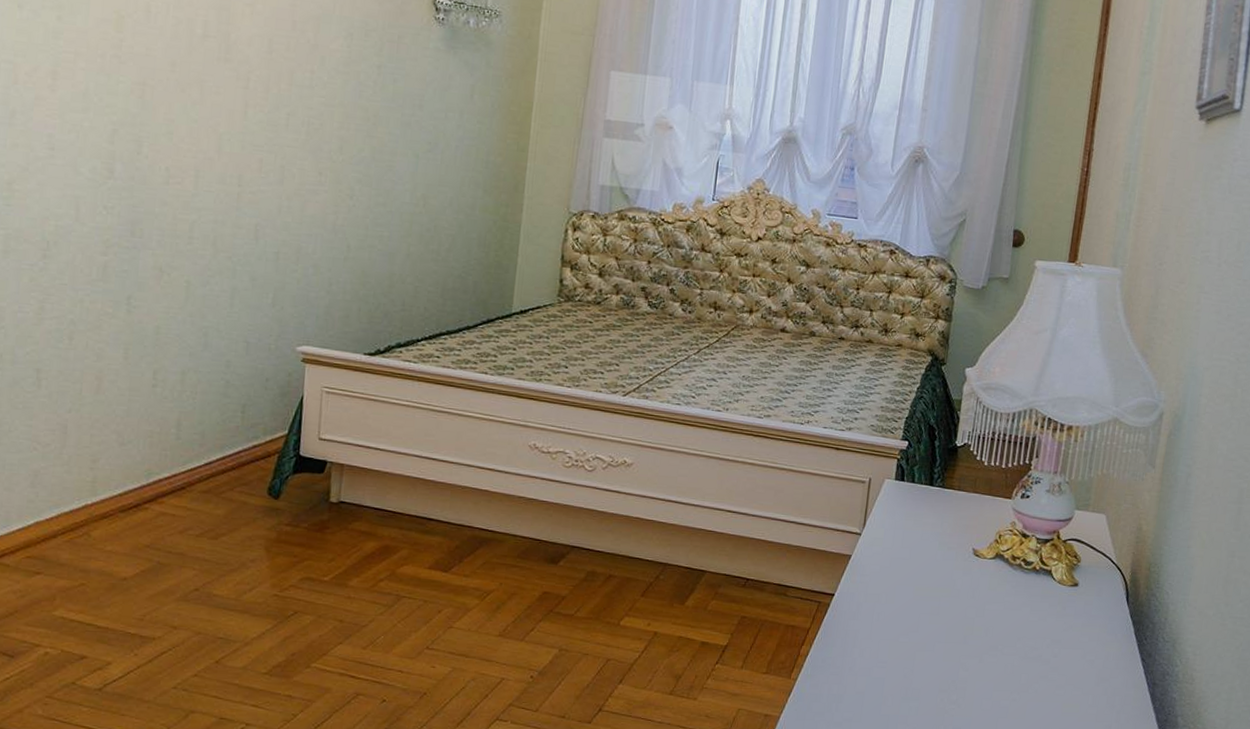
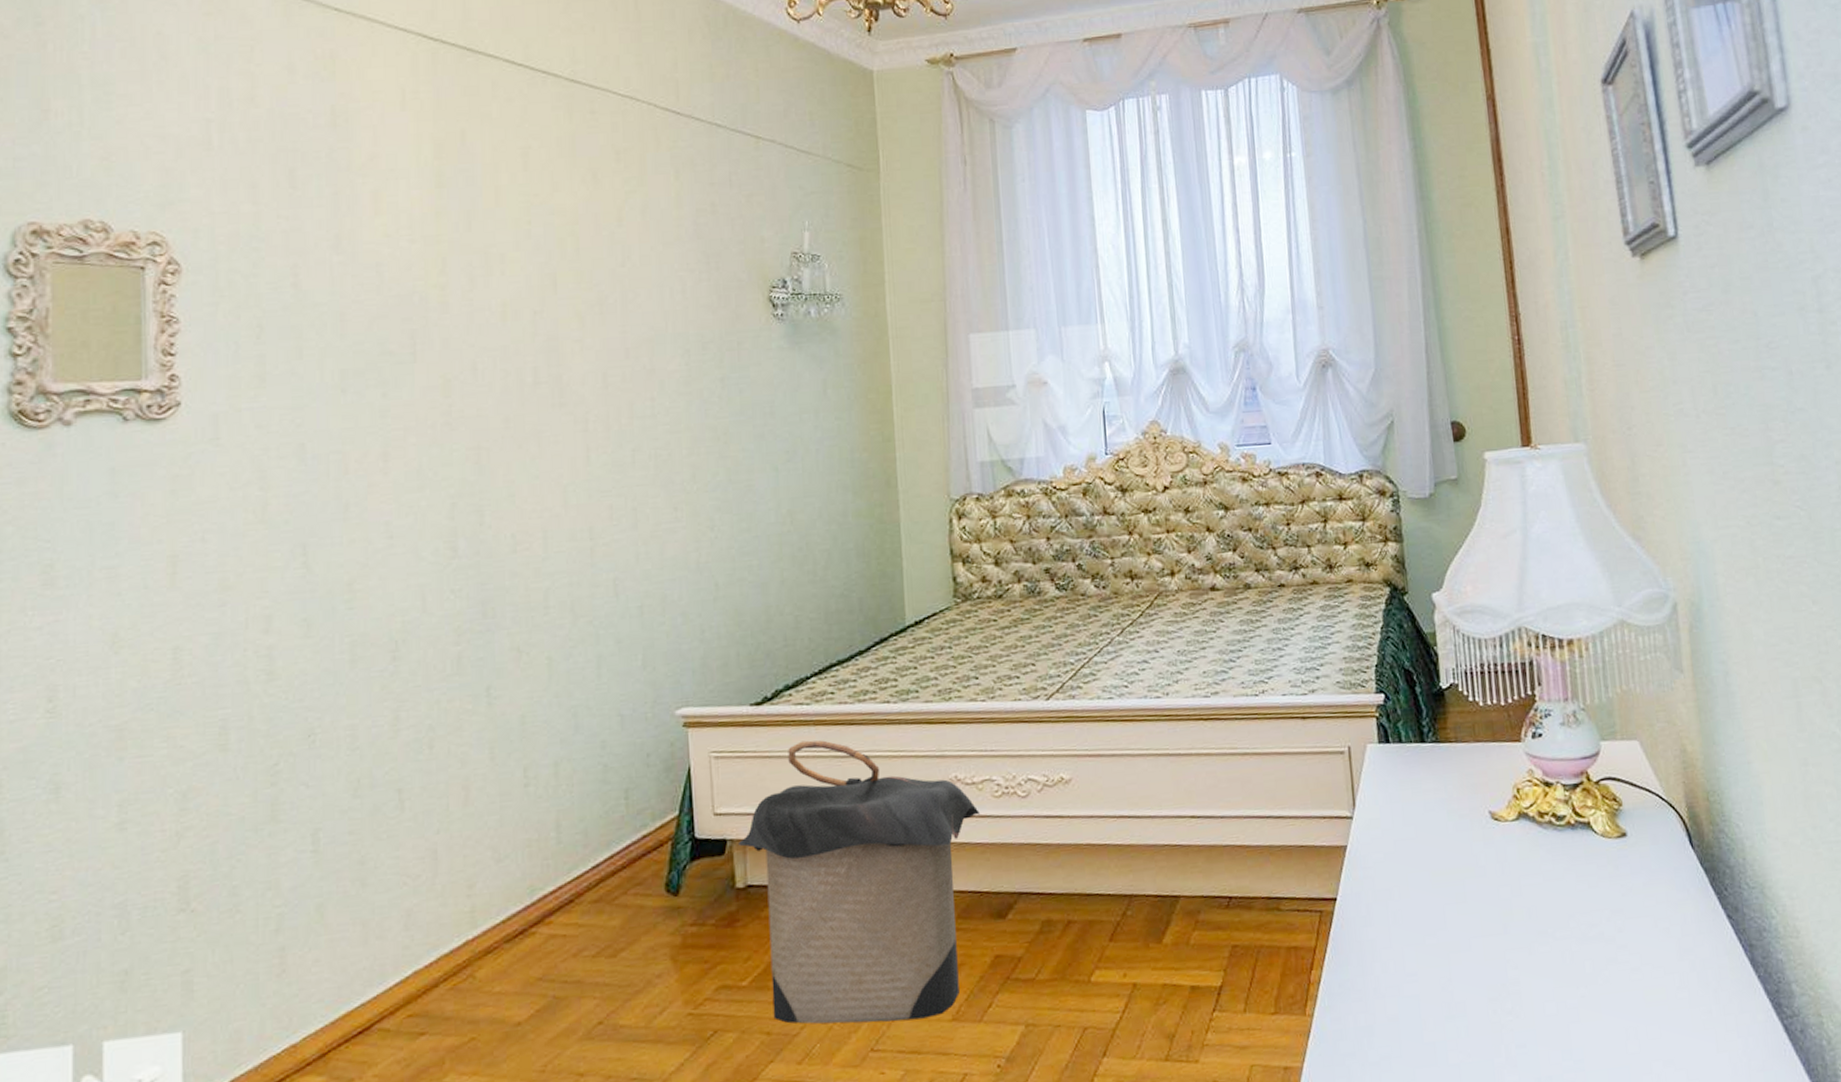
laundry hamper: none [336,392,550,631] -> present [738,740,980,1024]

